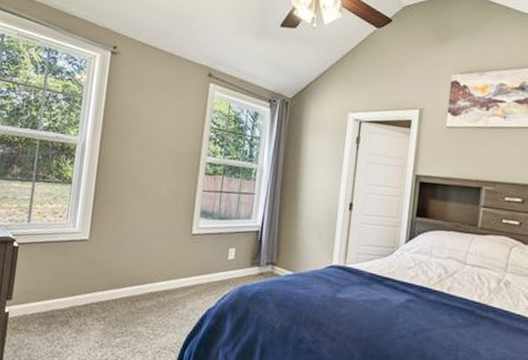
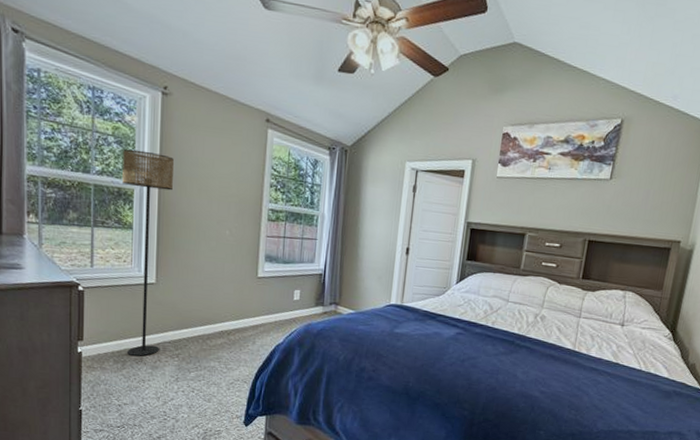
floor lamp: none [53,105,117,319] -> present [122,148,174,356]

